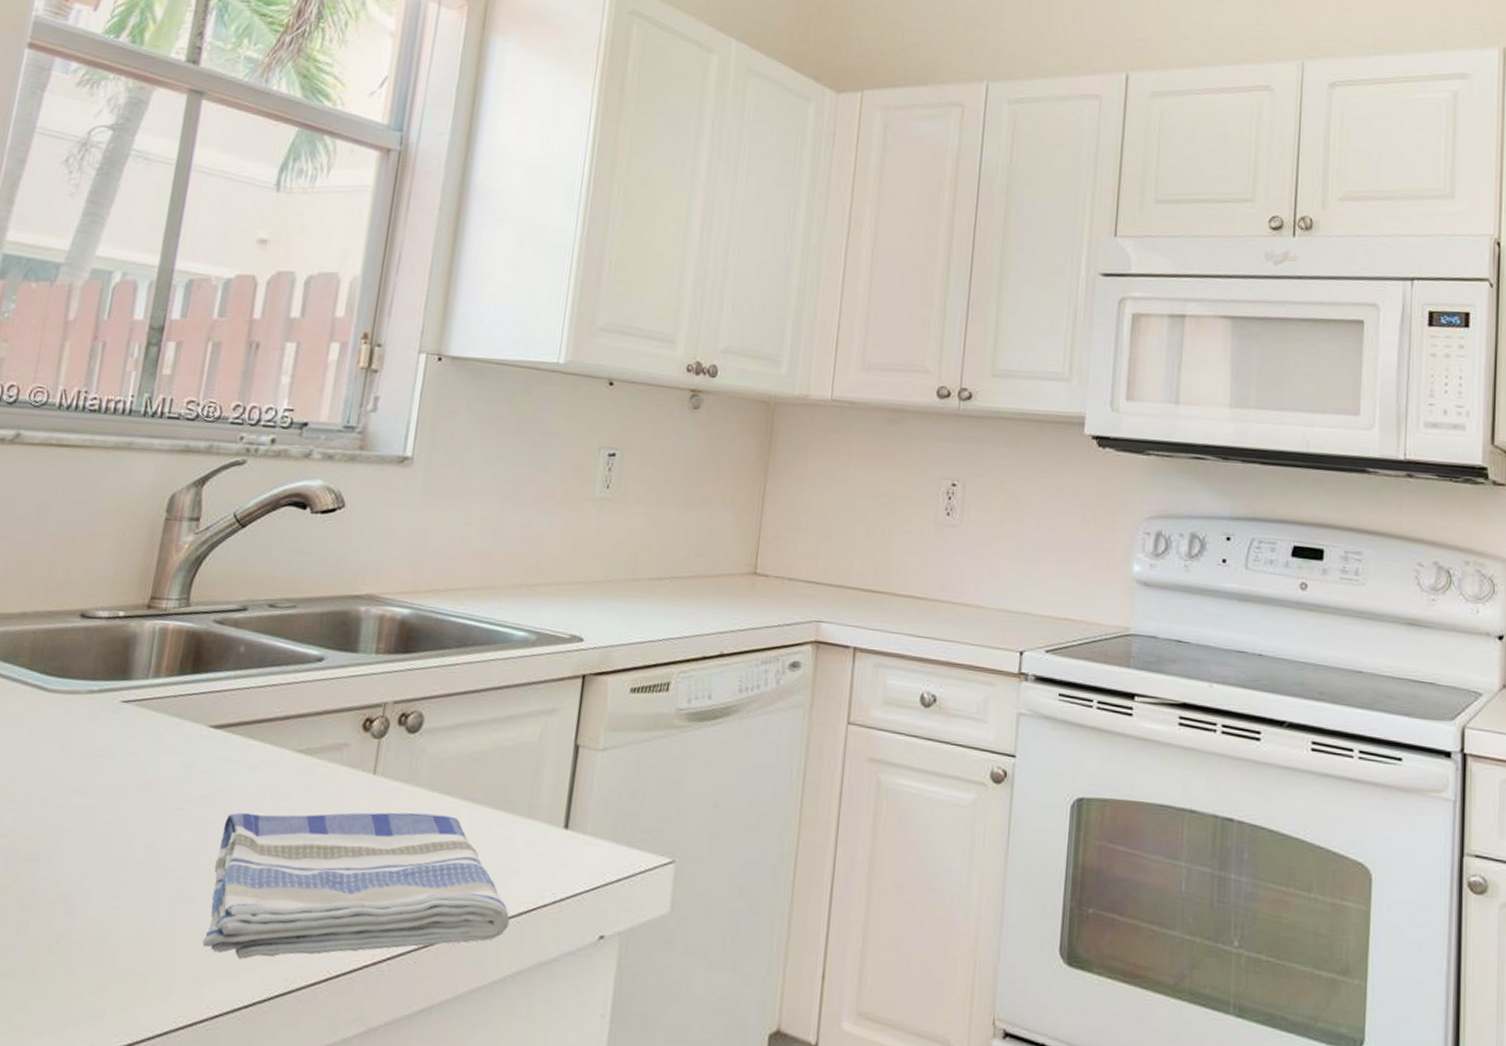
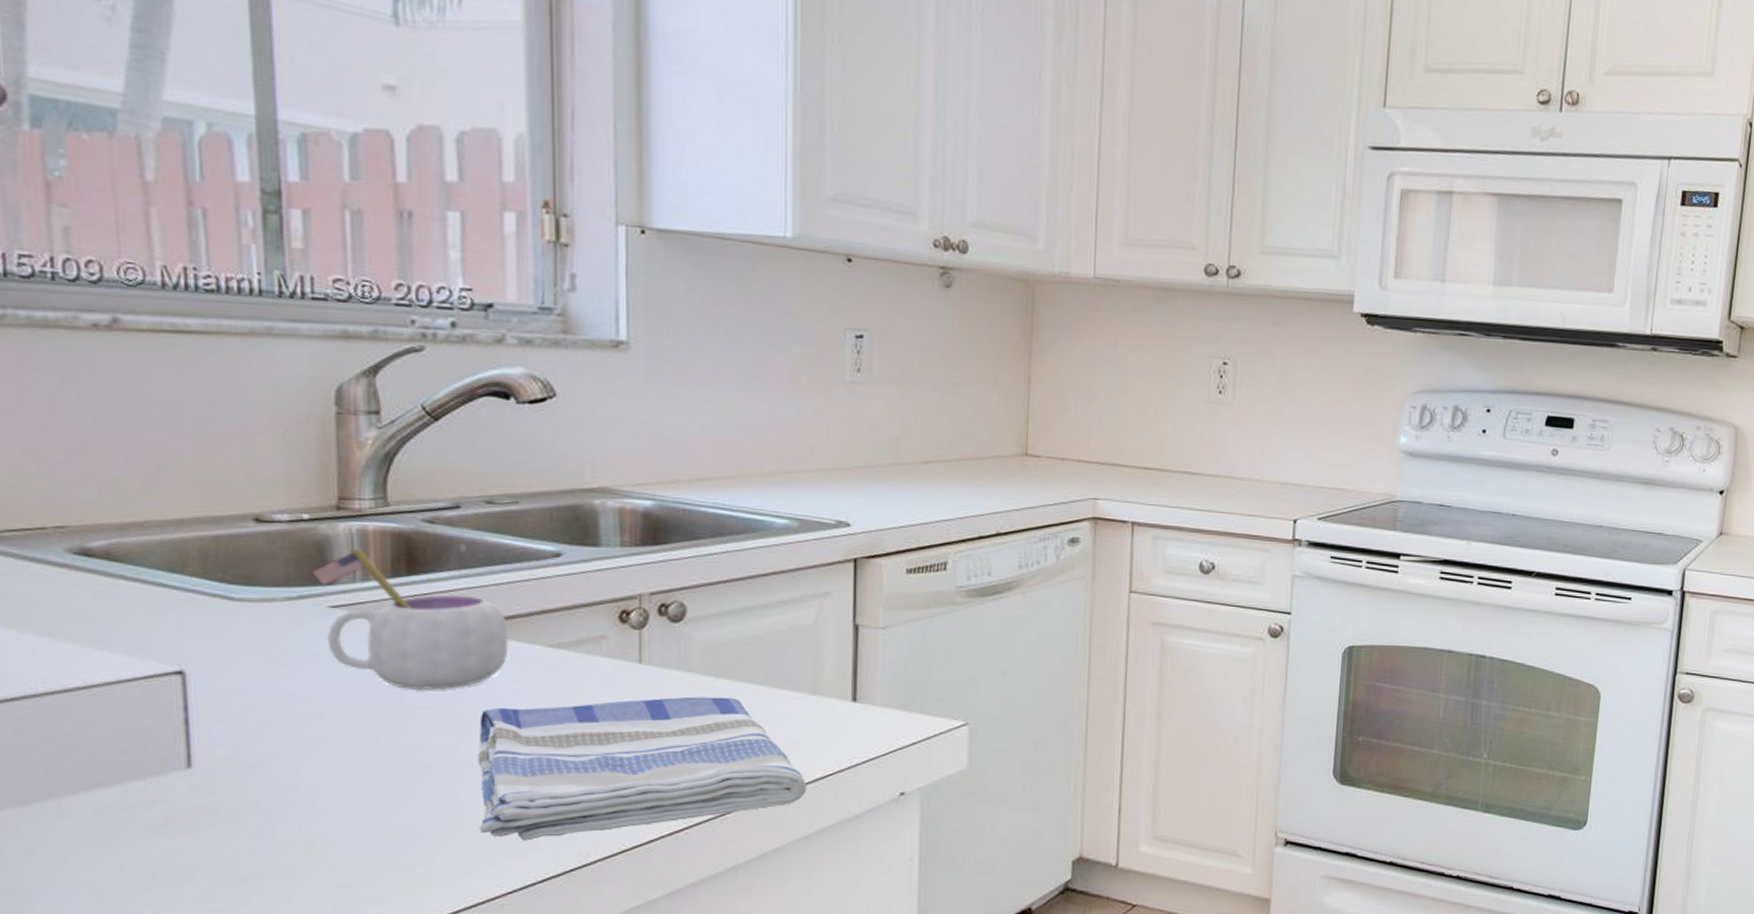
mug: none [113,645,266,791] -> present [312,547,509,691]

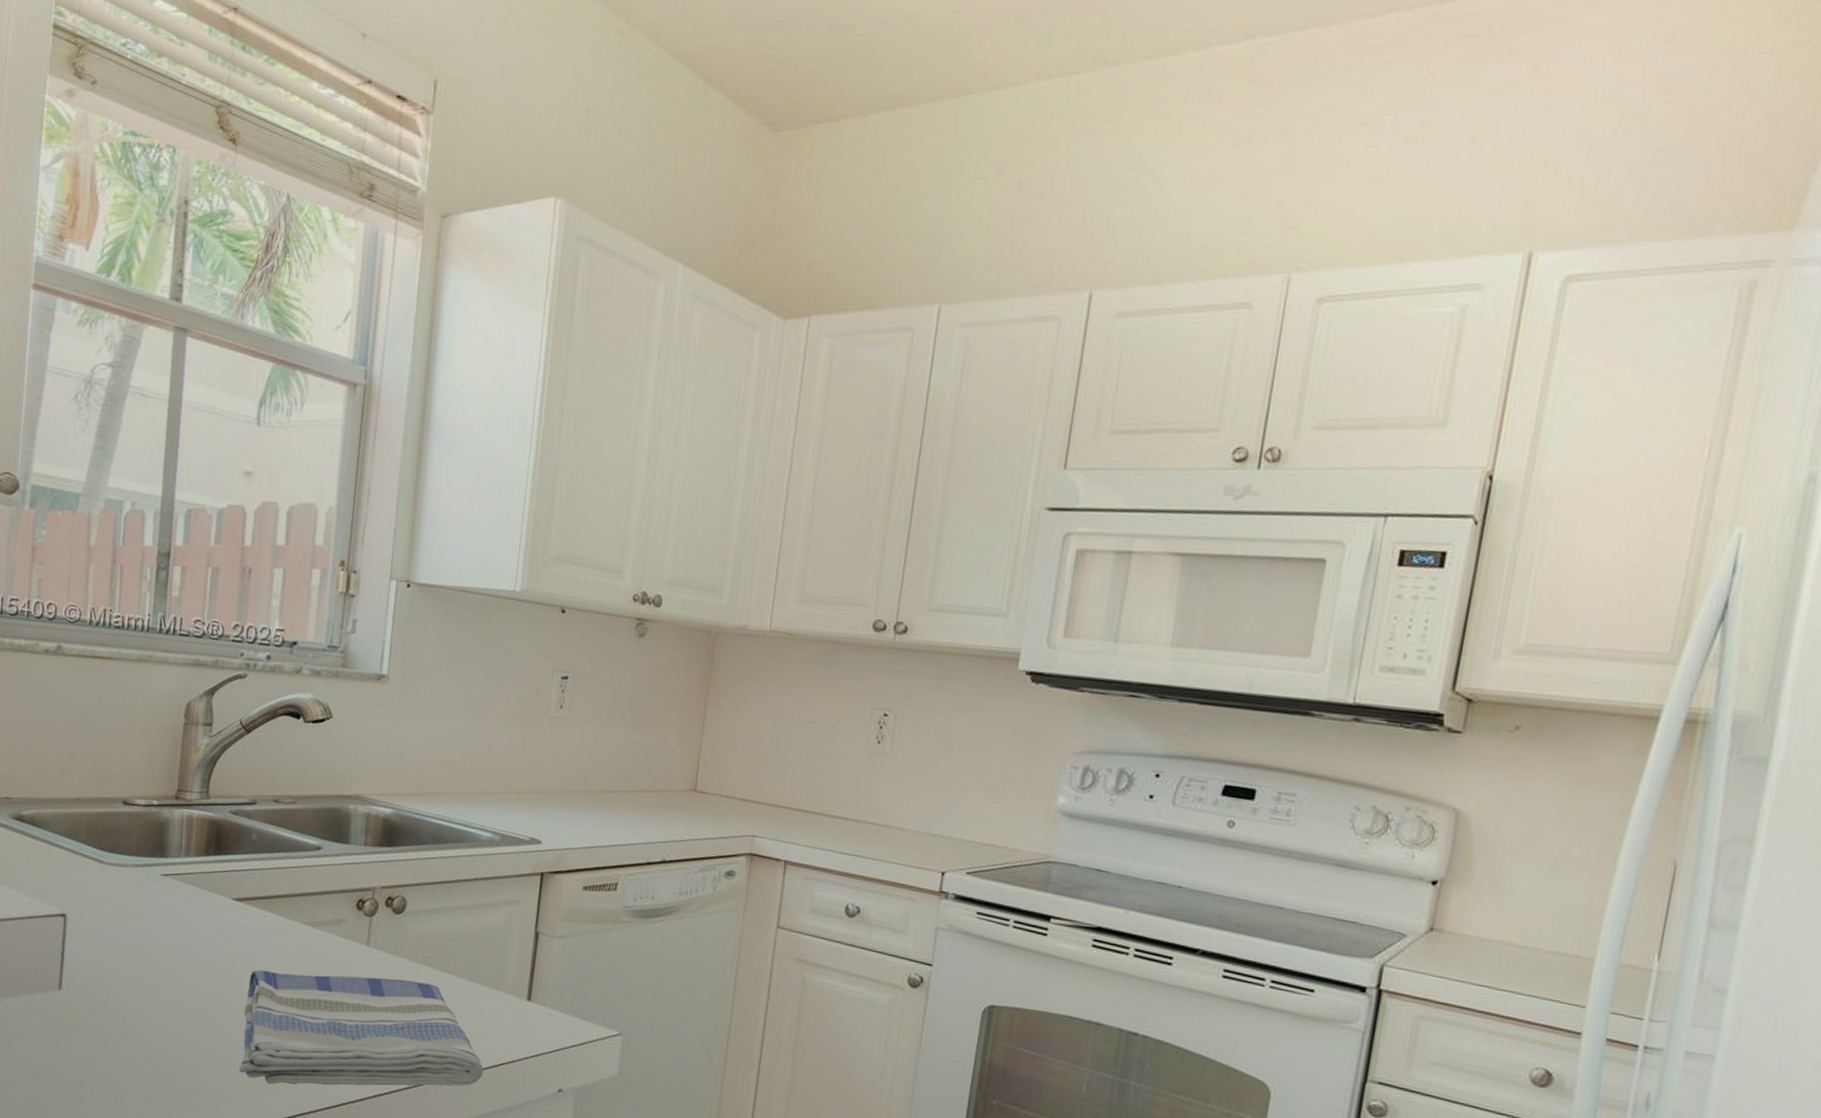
mug: present [312,547,509,691] -> none [154,830,278,951]

